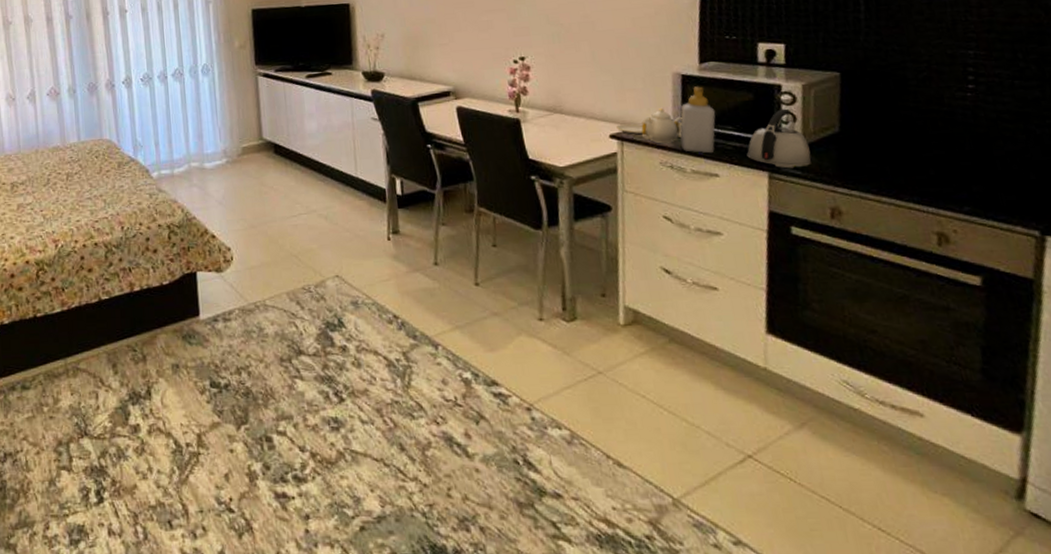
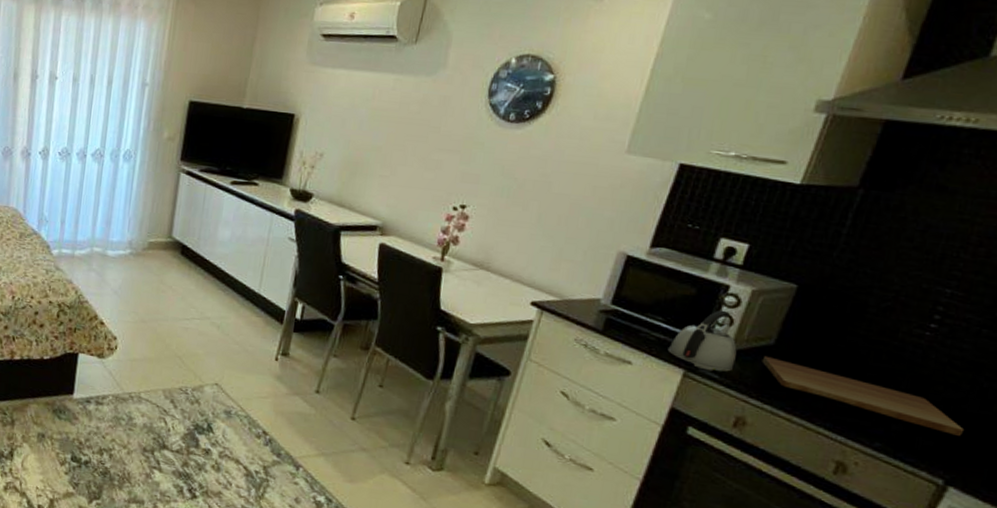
teapot: present [616,108,683,144] -> none [541,285,613,322]
soap bottle: present [679,86,716,154] -> none [602,270,651,341]
cutting board: none [834,144,1038,185] -> present [761,356,965,436]

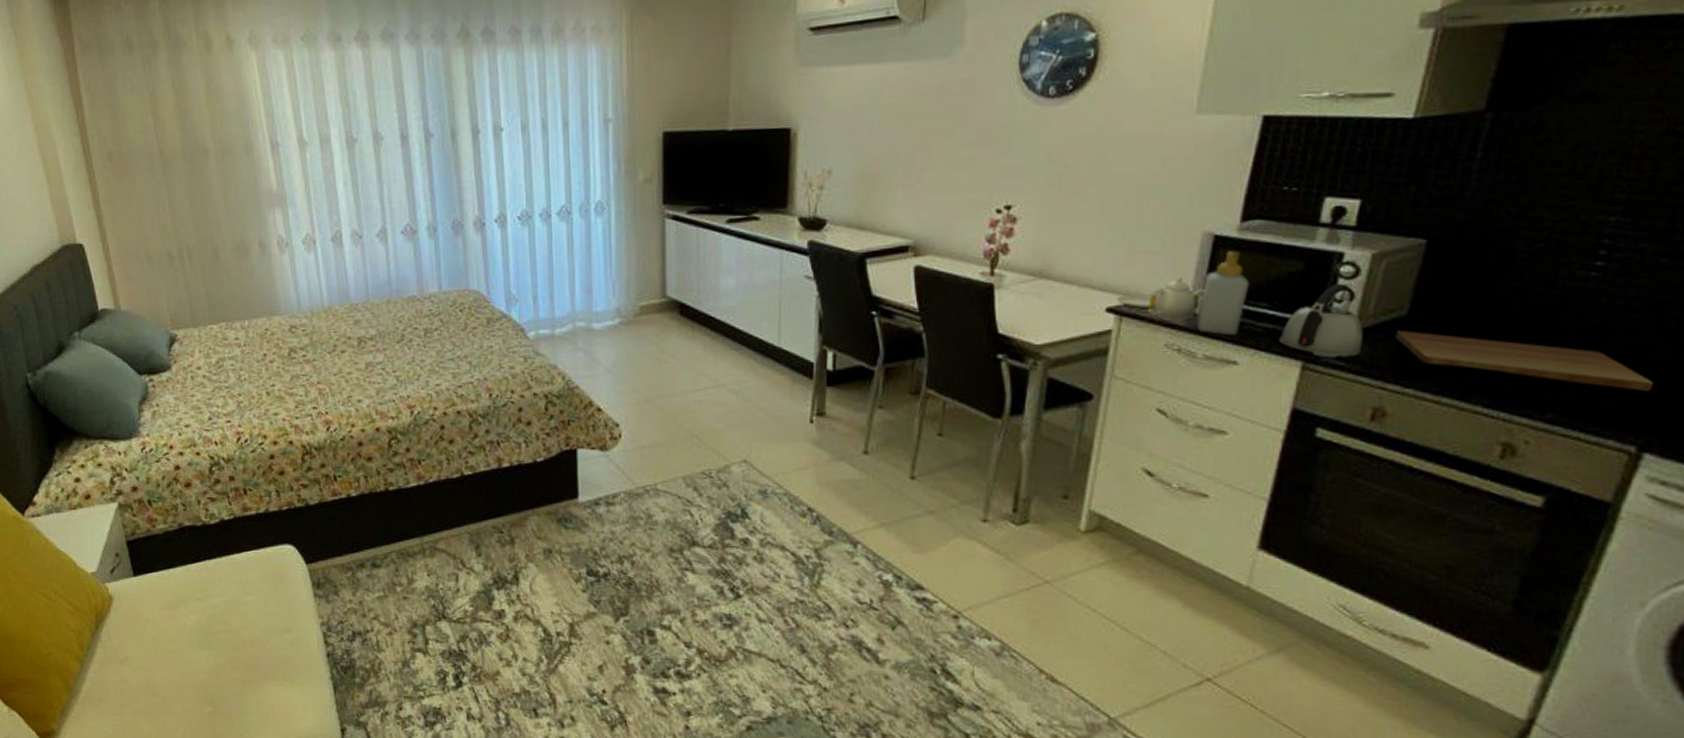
teapot: none [541,285,613,322] -> present [1117,277,1204,322]
soap bottle: none [602,270,651,341] -> present [1195,250,1250,336]

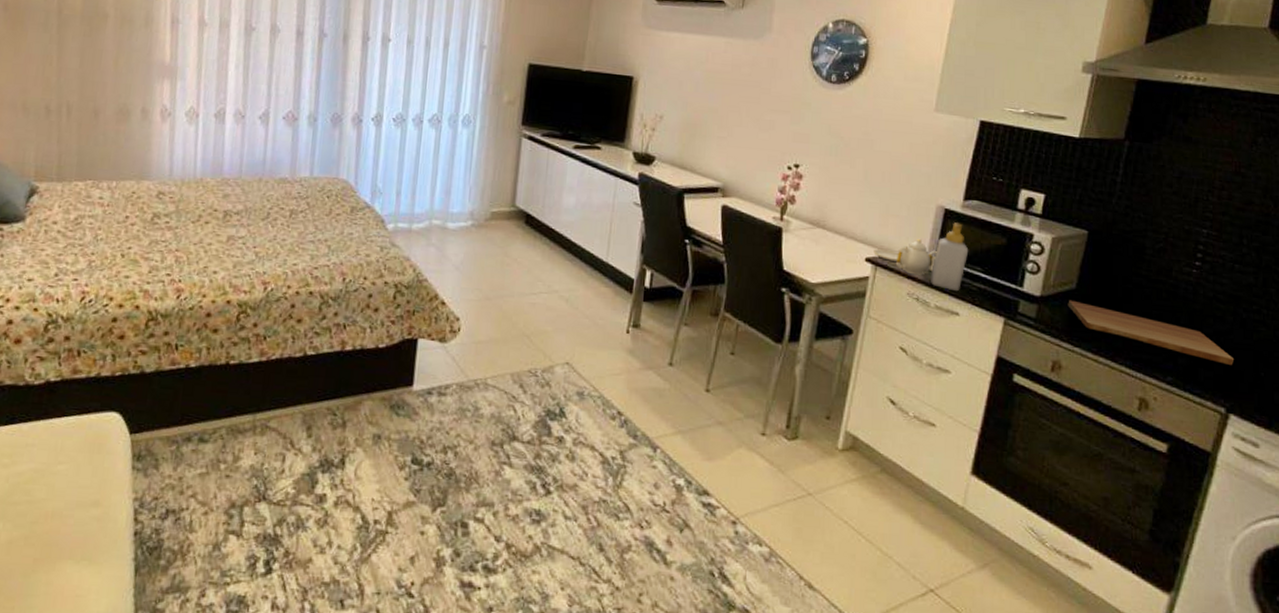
kettle: present [1279,283,1363,358] -> none [988,258,1046,318]

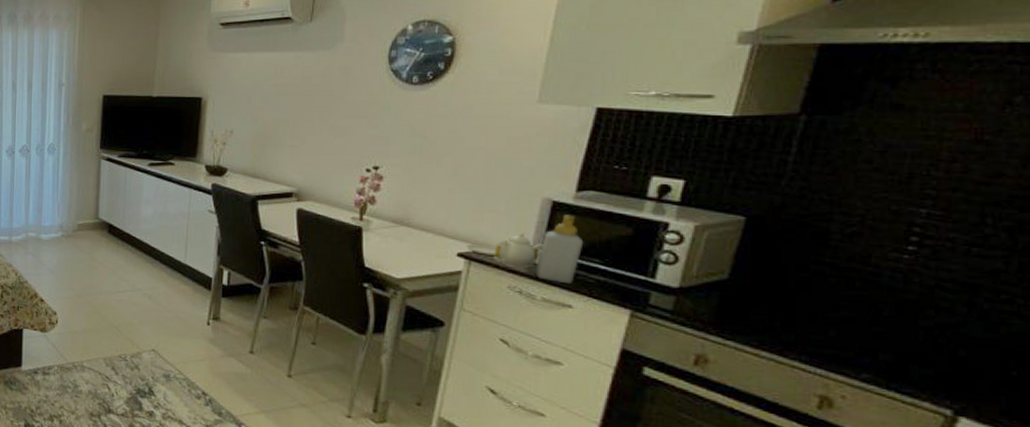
cutting board: present [1068,300,1235,365] -> none [717,291,969,362]

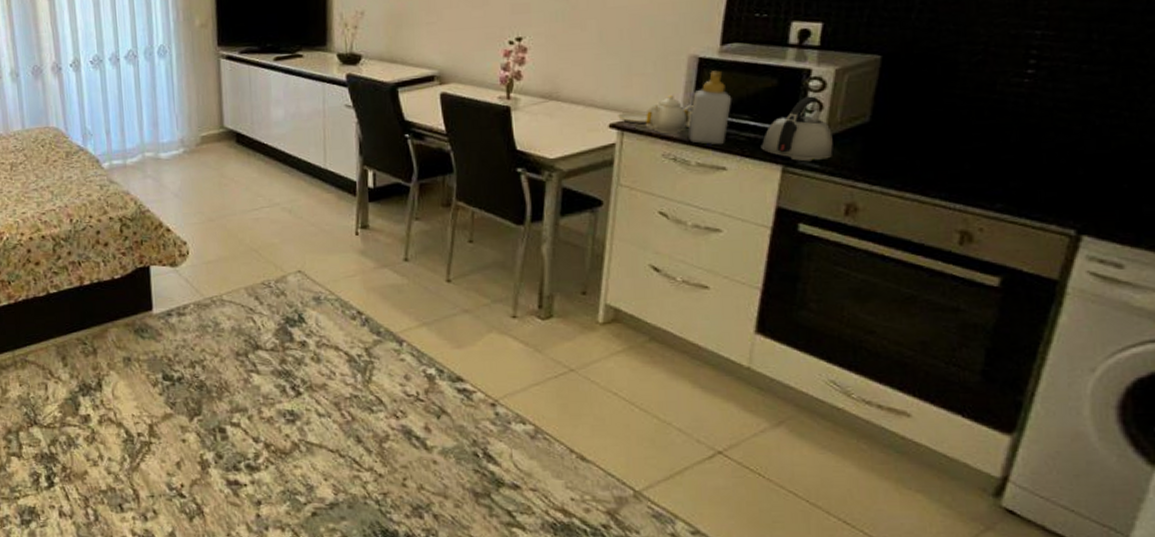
kettle: none [610,248,687,310] -> present [760,96,833,162]

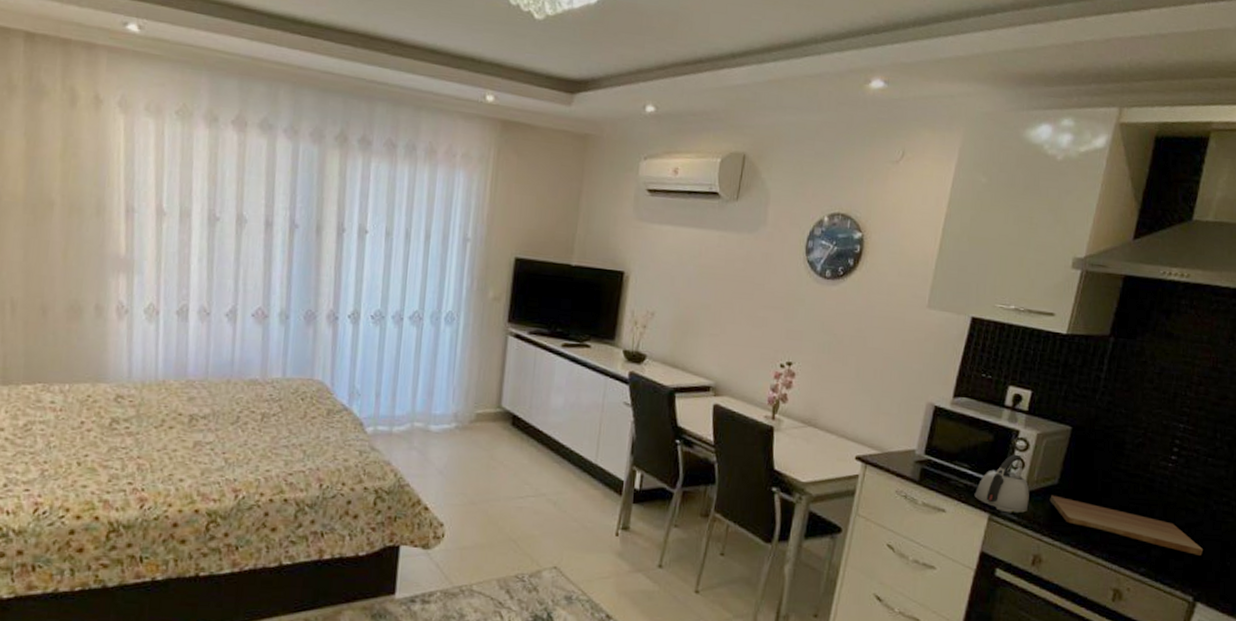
teapot: present [618,95,693,134] -> none [864,437,926,473]
soap bottle: present [687,70,732,145] -> none [918,420,957,489]
cutting board: none [860,135,1086,181] -> present [1050,495,1204,555]

